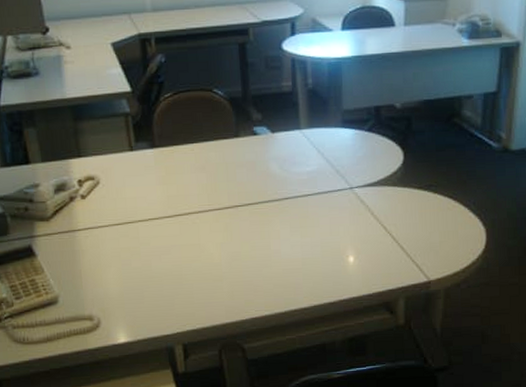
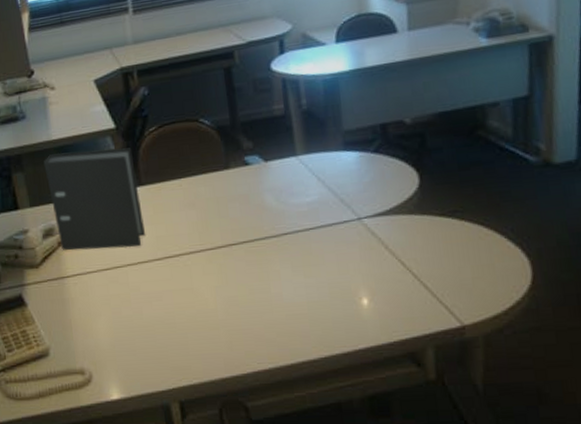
binder: none [57,110,158,205] -> present [44,147,146,250]

